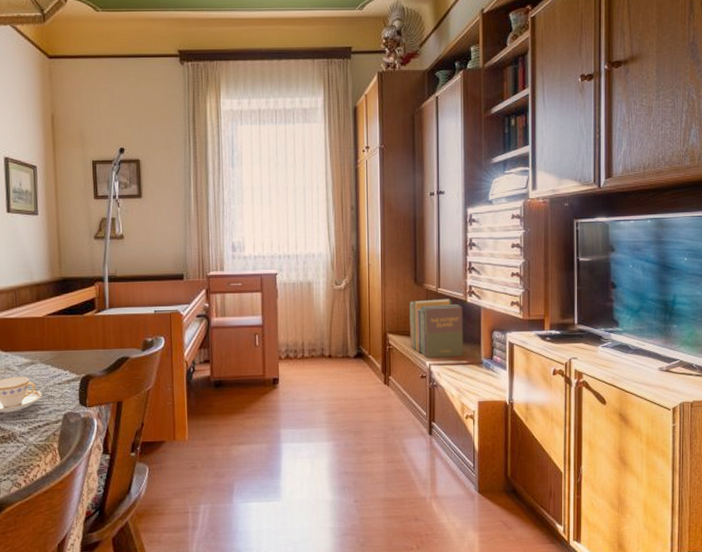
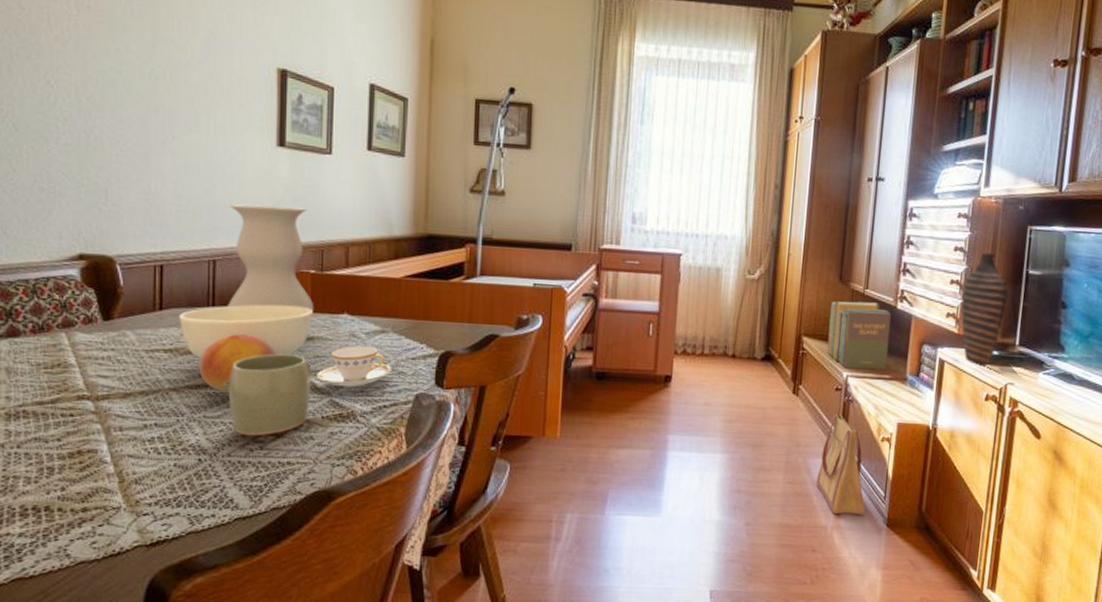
shopping bag: none [412,397,458,486] -> present [815,413,865,516]
decorative vase: none [523,246,563,346] -> present [961,253,1008,367]

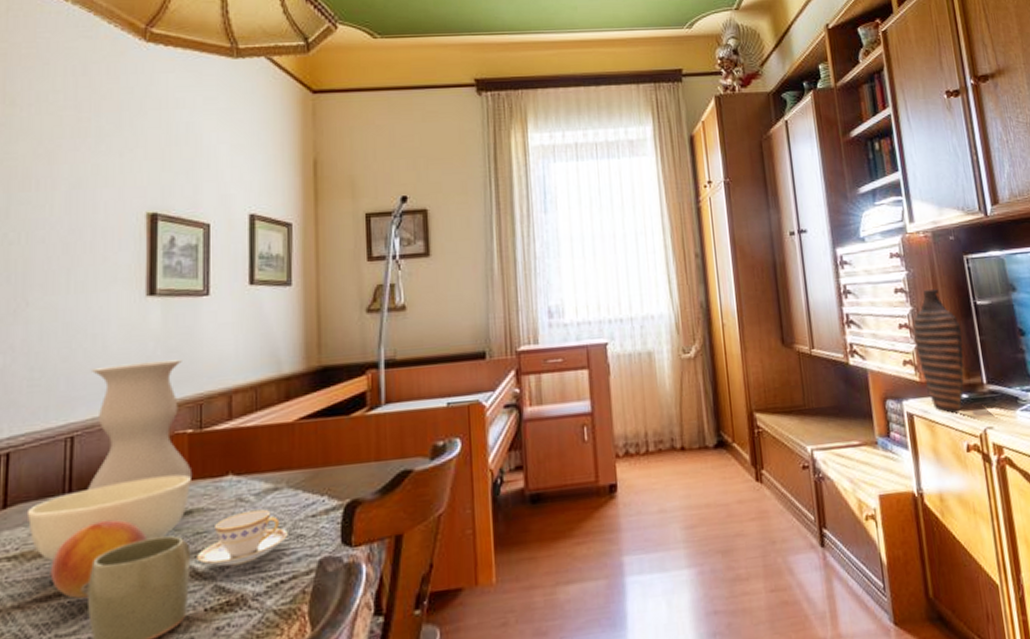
shopping bag: present [815,413,865,516] -> none [801,495,866,621]
books: present [827,300,892,370] -> none [777,362,853,442]

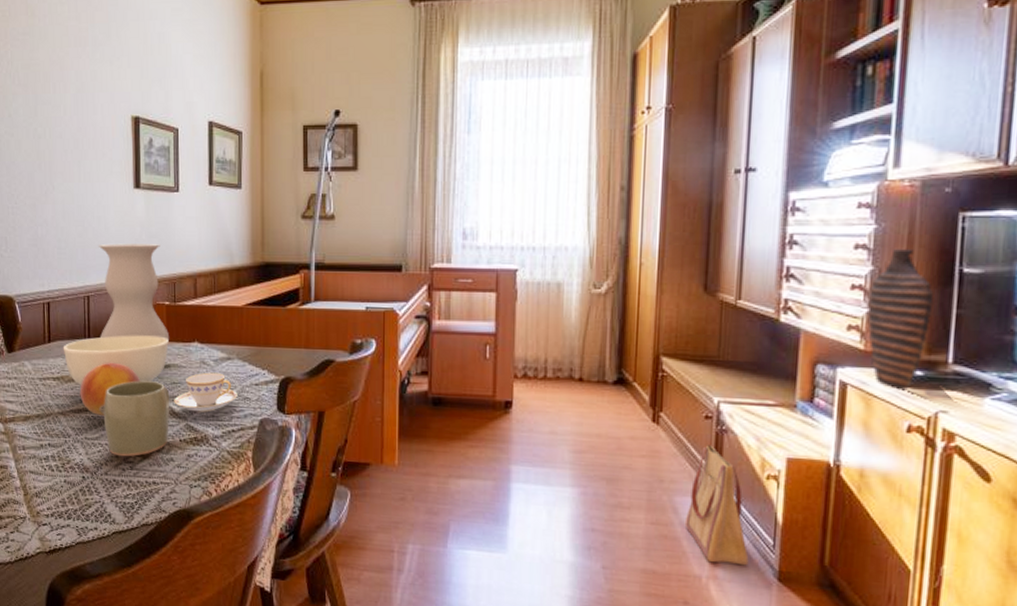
shopping bag: none [801,495,866,621] -> present [684,445,749,566]

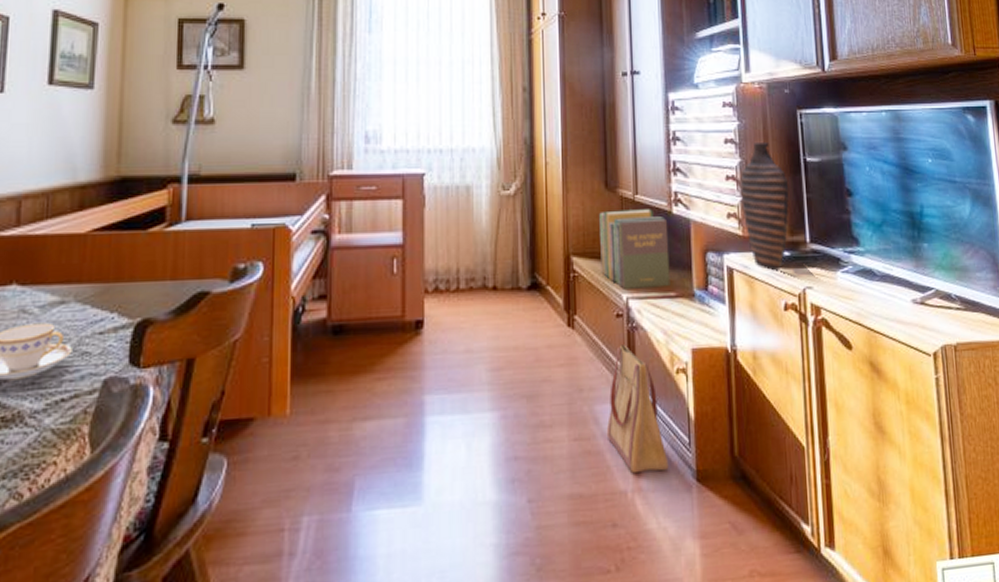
books: none [692,314,773,395] -> present [598,209,671,289]

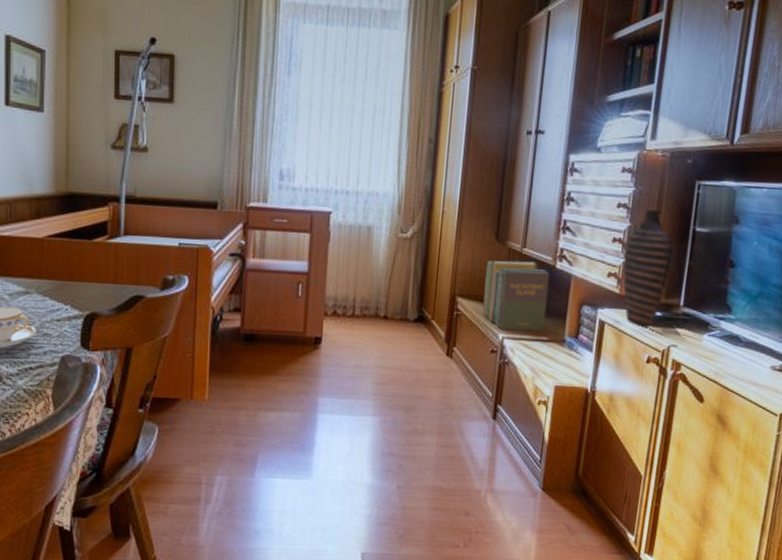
shopping bag: present [606,344,669,474] -> none [469,376,520,479]

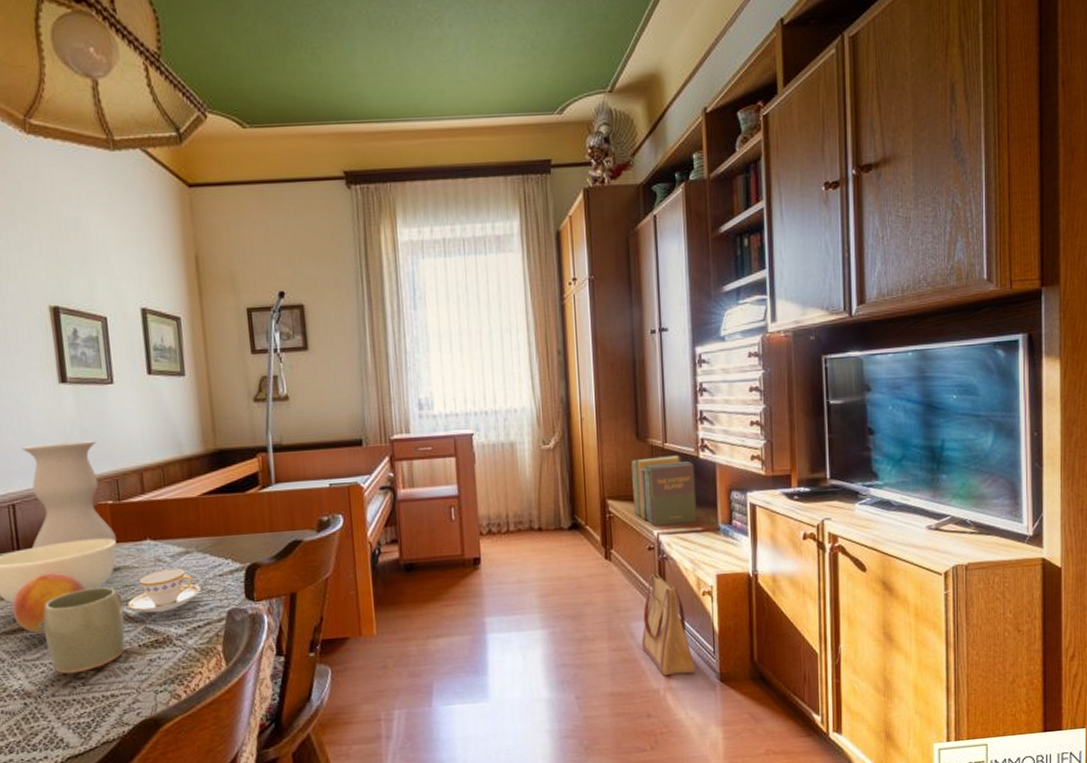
shopping bag: none [469,376,520,479] -> present [640,573,696,676]
decorative vase: present [623,209,674,328] -> none [764,388,812,506]

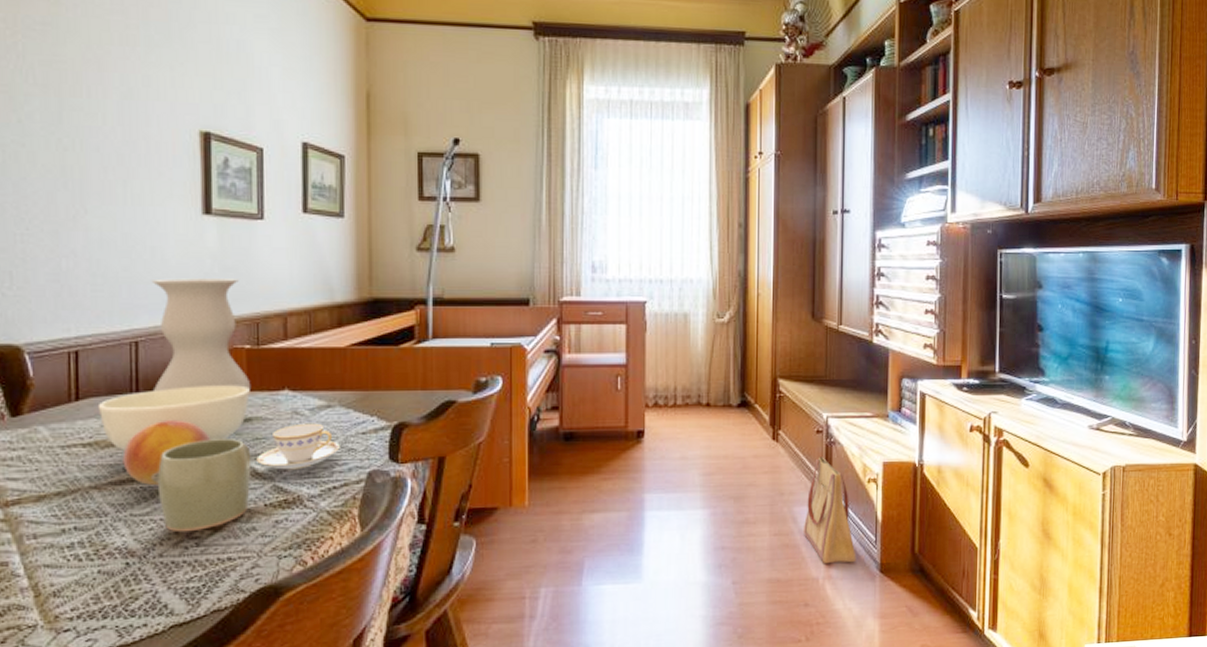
books: present [630,455,697,526] -> none [804,338,868,409]

